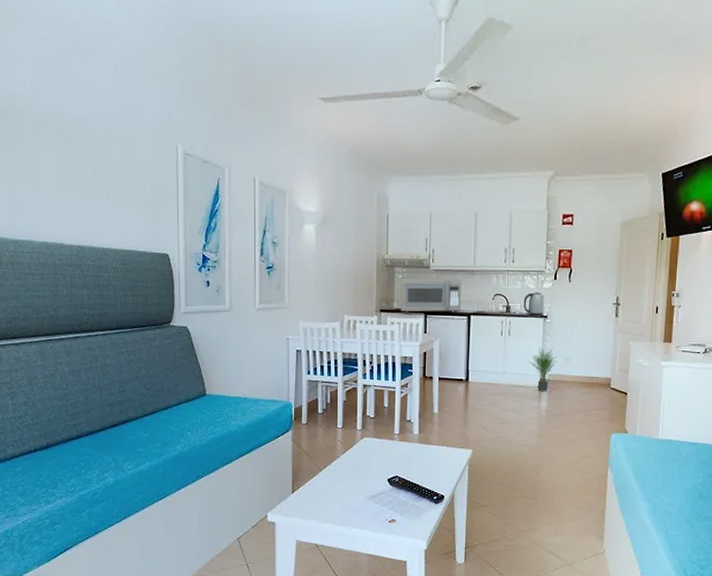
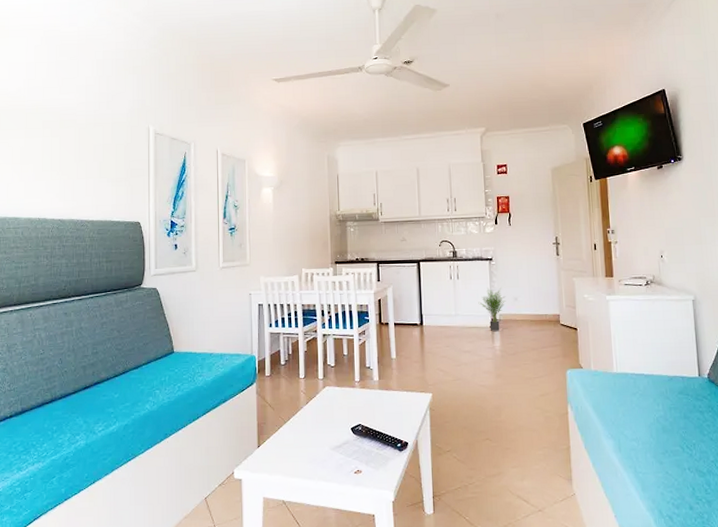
microwave: present [400,277,462,314] -> none [352,228,410,264]
kettle: present [523,292,545,315] -> none [468,237,489,259]

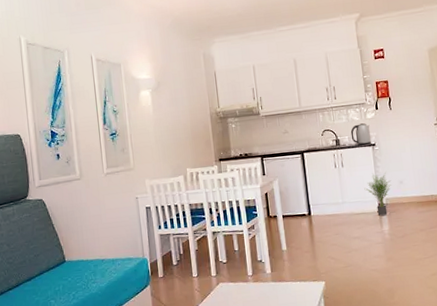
kettle: none [468,237,489,259] -> present [350,123,372,145]

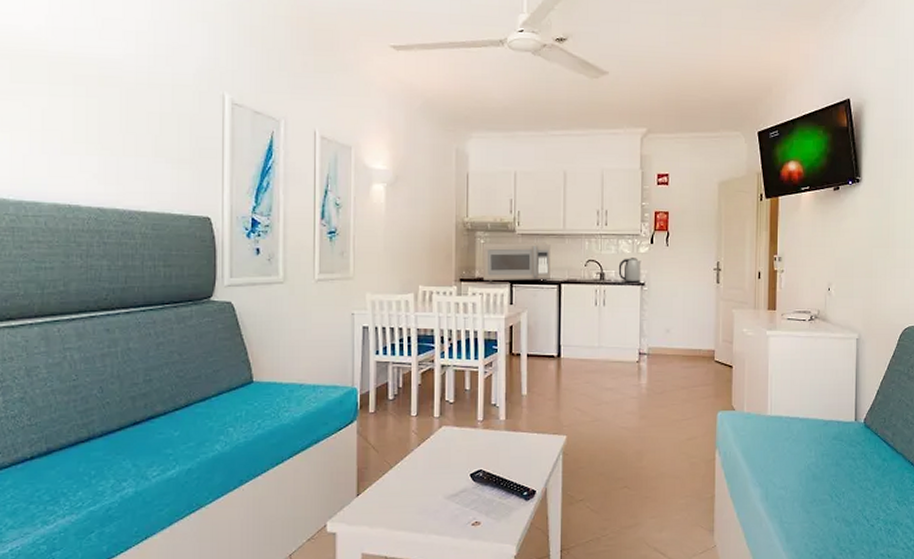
microwave: none [234,120,294,159] -> present [482,241,551,283]
potted plant: present [364,173,391,216] -> none [625,317,656,368]

